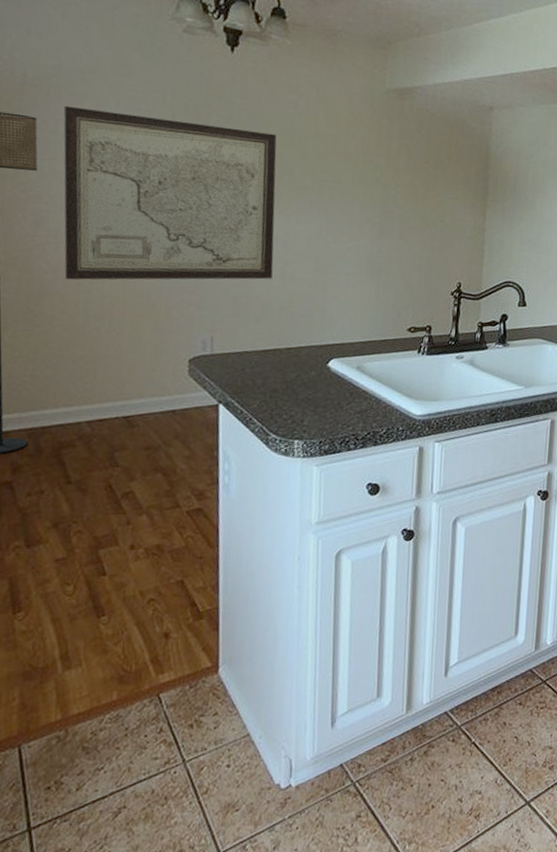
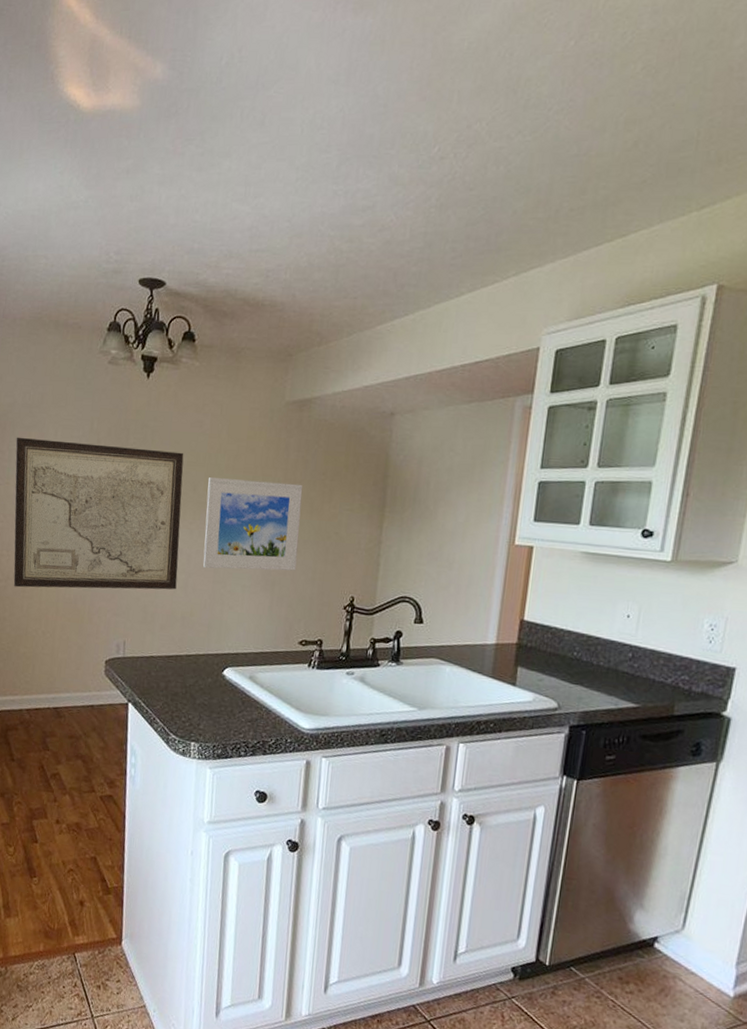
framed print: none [302,161,407,258] -> present [203,477,303,571]

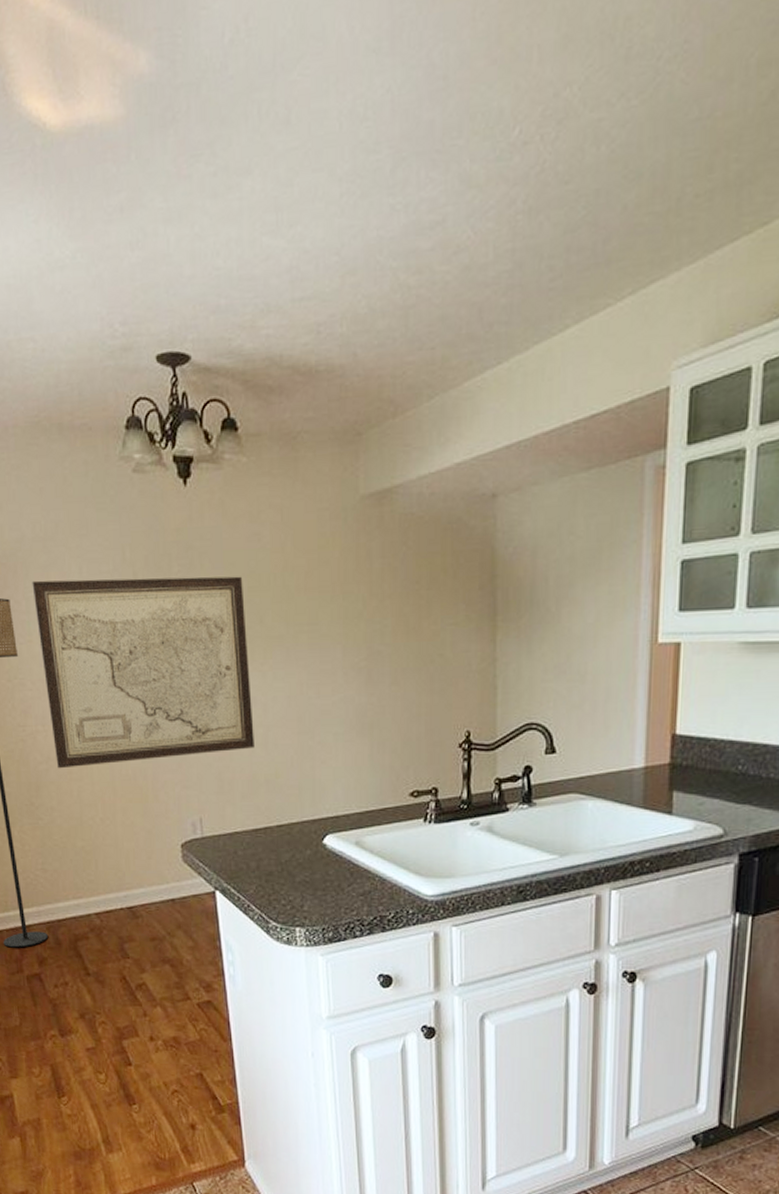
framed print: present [203,477,303,571] -> none [277,599,396,718]

